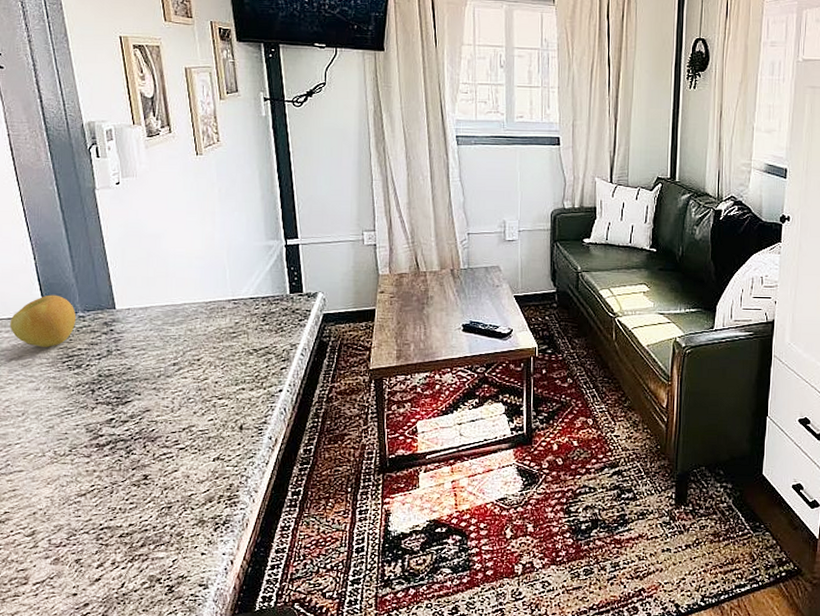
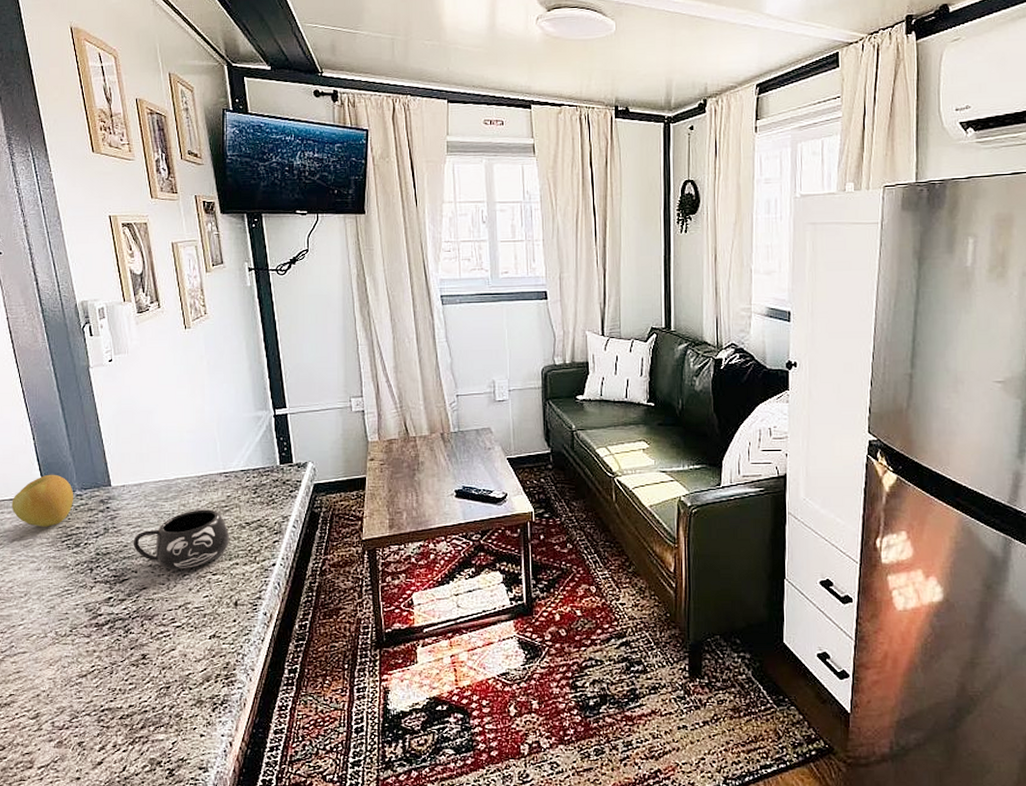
mug: none [137,335,236,394] -> present [133,509,229,571]

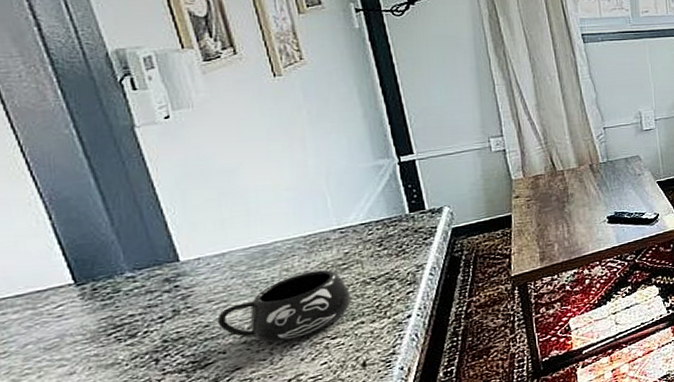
apple: present [12,474,74,527] -> none [19,257,123,323]

